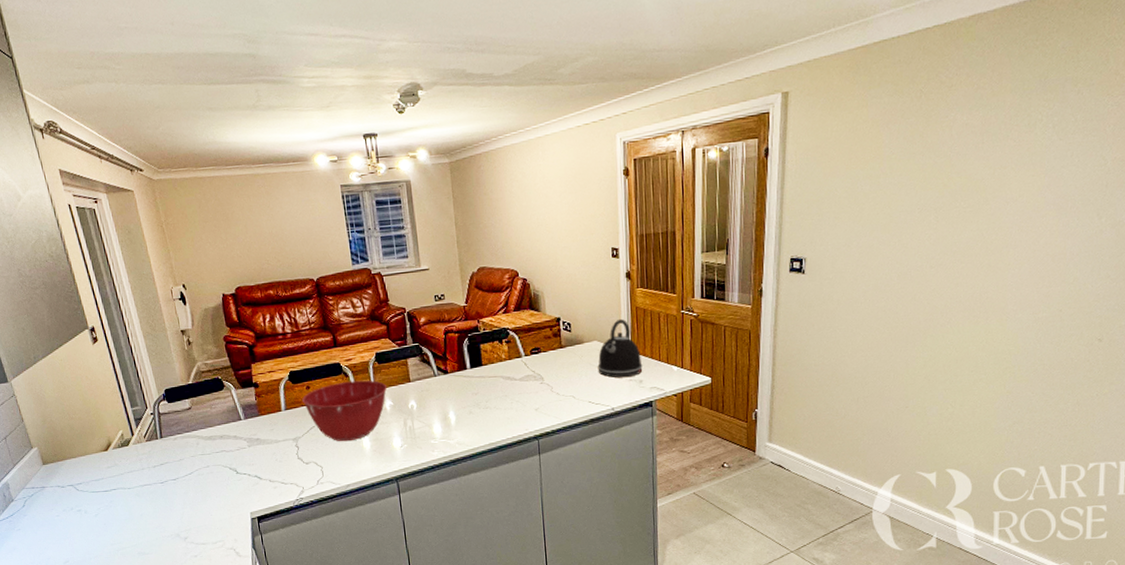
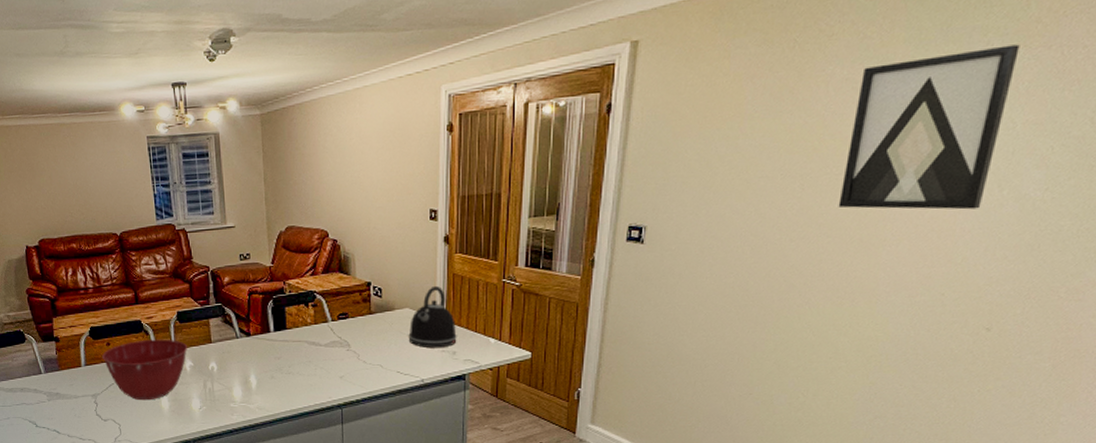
wall art: none [968,93,1104,237] -> present [838,44,1020,210]

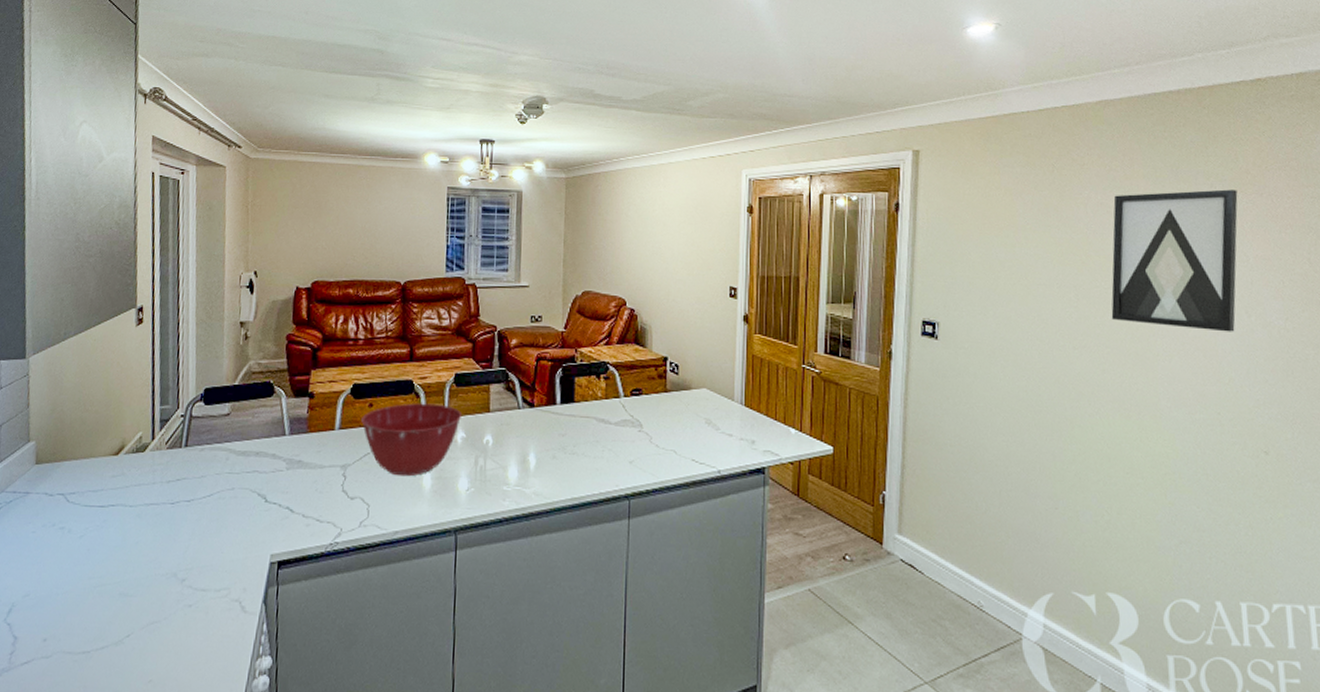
kettle: present [408,285,457,348] -> none [705,366,756,436]

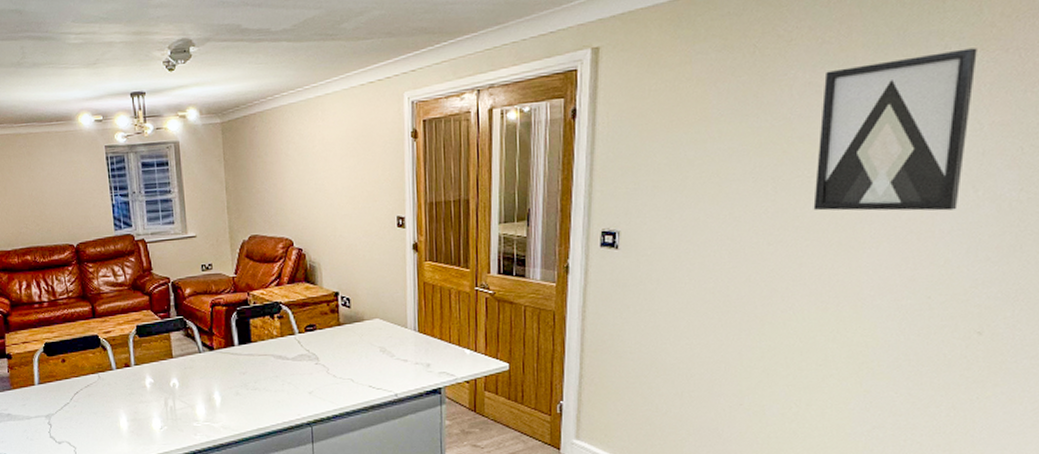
mixing bowl: present [361,403,463,477] -> none [57,354,148,421]

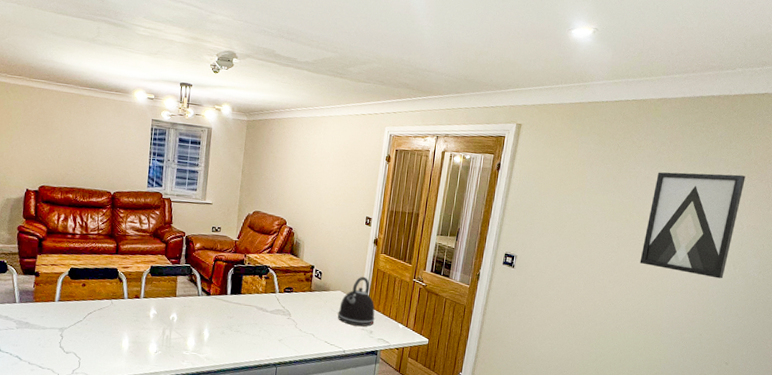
kettle: none [379,294,431,361] -> present [337,276,375,327]

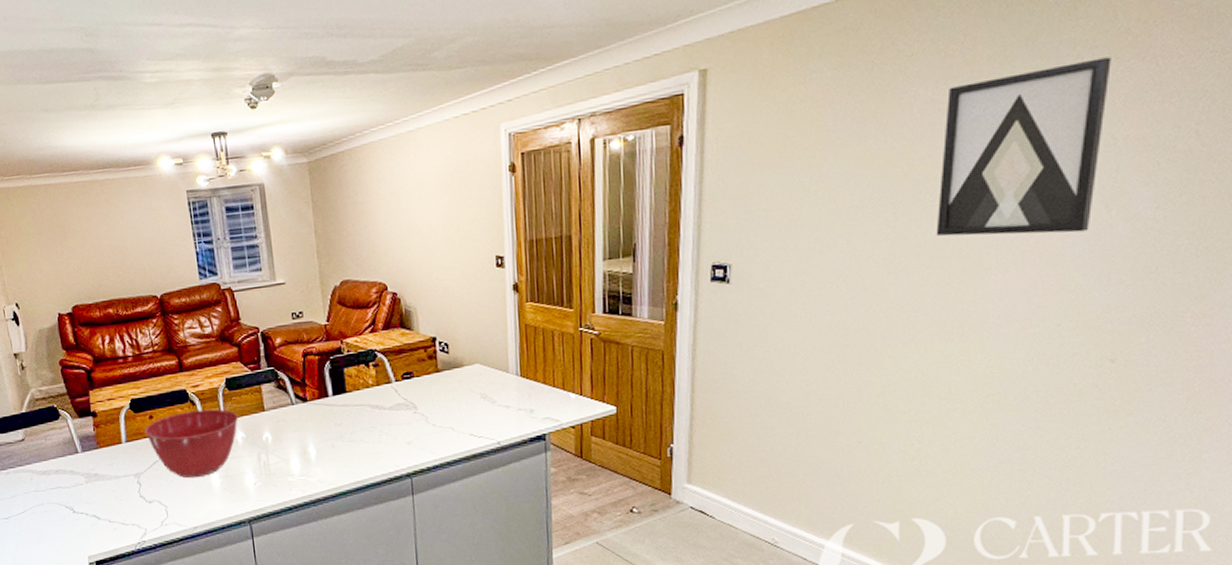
mixing bowl: none [76,286,155,340] -> present [144,408,239,479]
kettle: present [337,276,375,327] -> none [480,337,534,407]

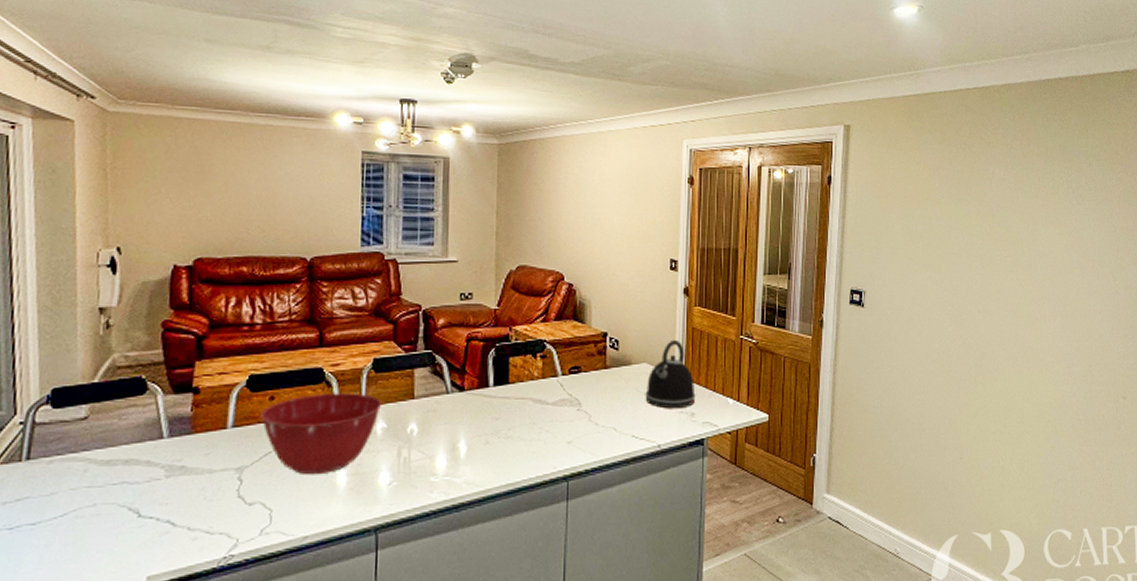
kettle: none [480,337,534,407] -> present [645,339,696,409]
wall art: present [936,57,1112,237] -> none [1009,168,1109,294]

